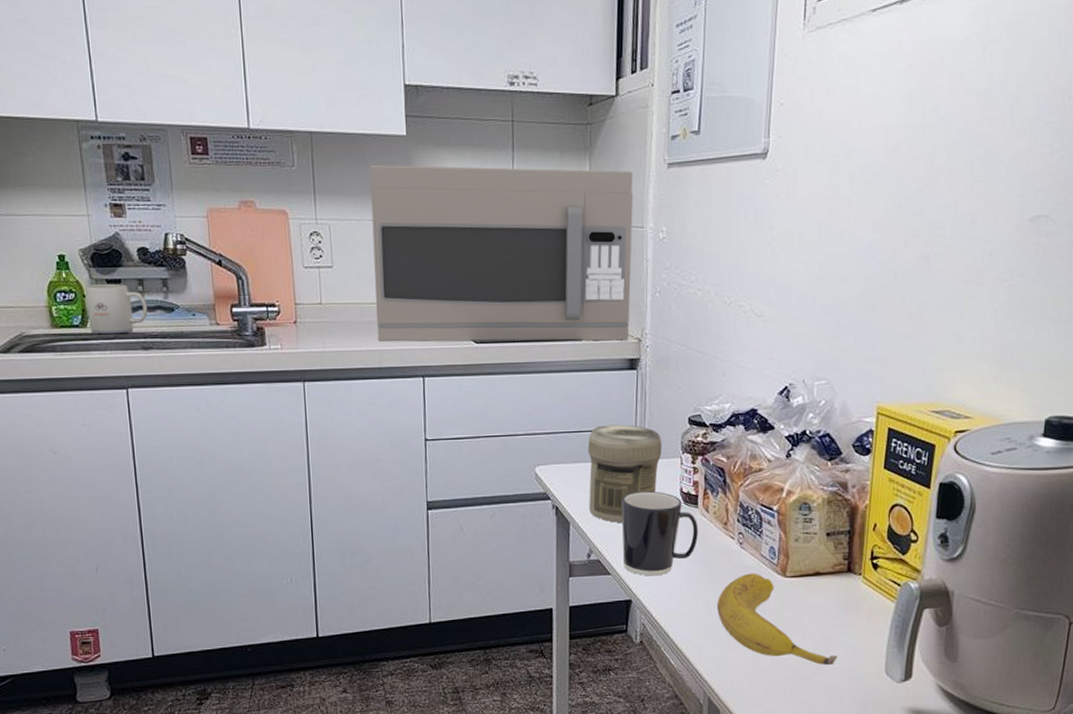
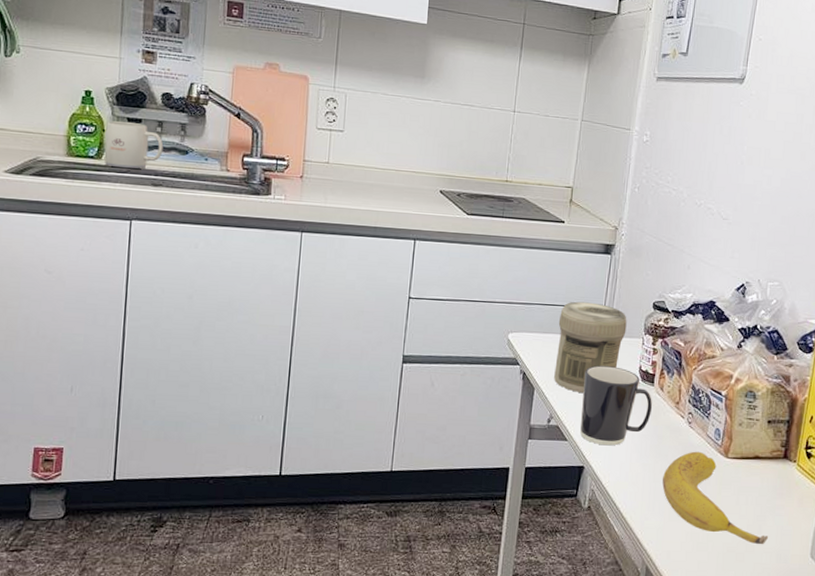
microwave: present [370,165,634,342] -> none [376,46,626,227]

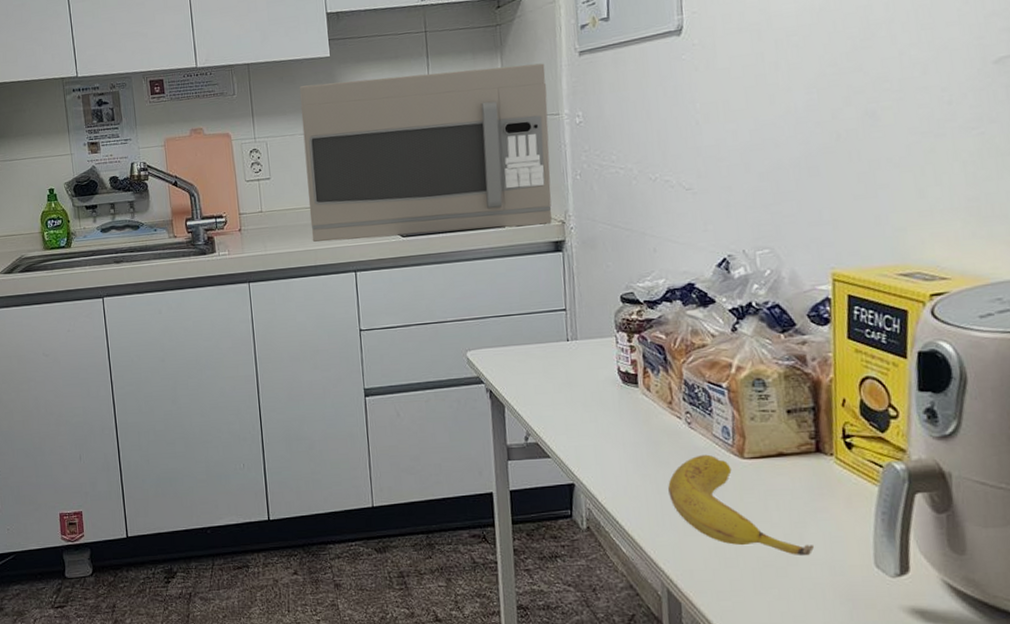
mug: present [104,121,164,169] -> none [69,209,119,253]
microwave: none [376,46,626,227] -> present [300,63,552,242]
jar: present [554,301,627,394] -> none [517,306,595,405]
mug: present [580,365,652,446] -> none [556,371,641,459]

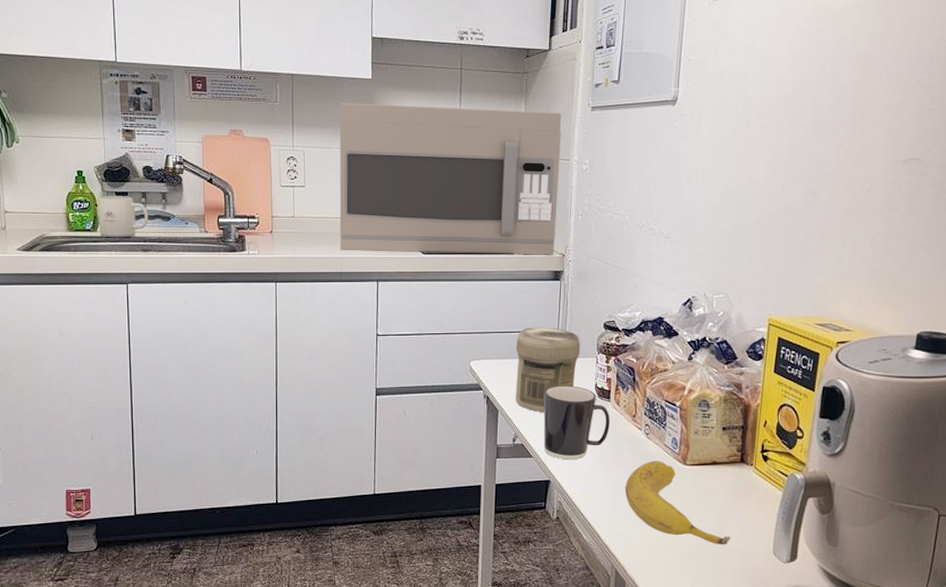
mug: none [69,209,119,253] -> present [97,196,149,238]
jar: none [517,306,595,405] -> present [516,327,580,413]
mug: none [556,371,641,459] -> present [544,386,610,460]

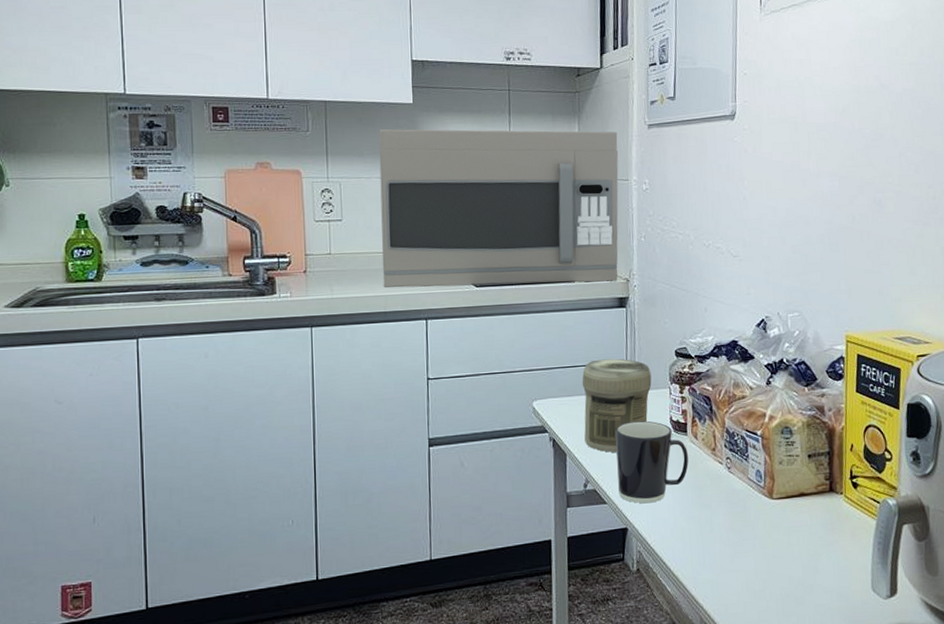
mug: present [97,196,149,238] -> none [102,240,163,288]
banana: present [625,460,731,545] -> none [709,496,827,585]

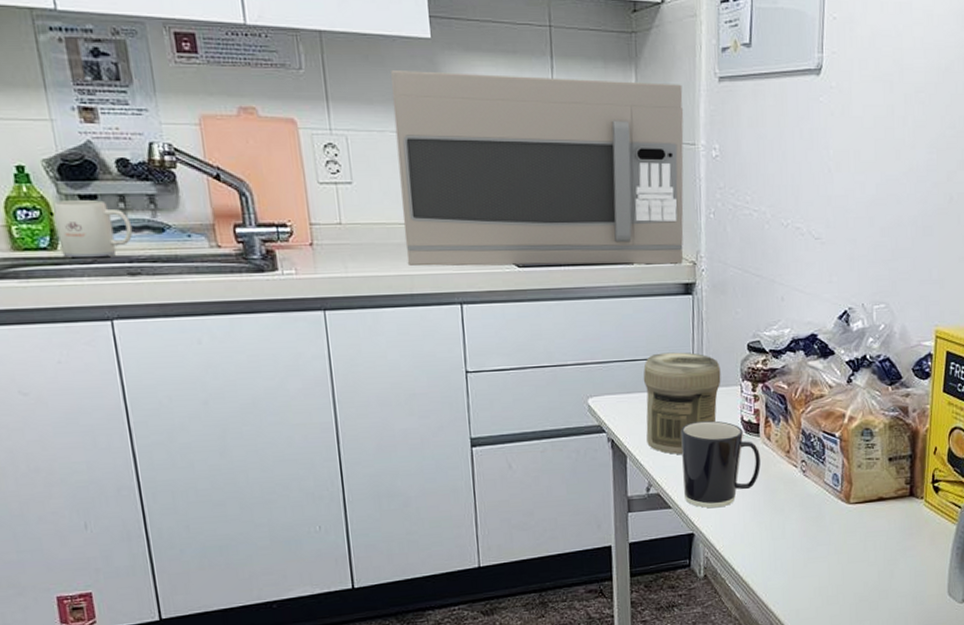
mug: none [102,240,163,288] -> present [53,200,133,259]

